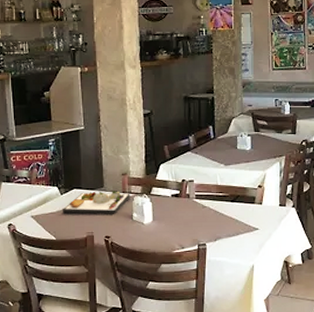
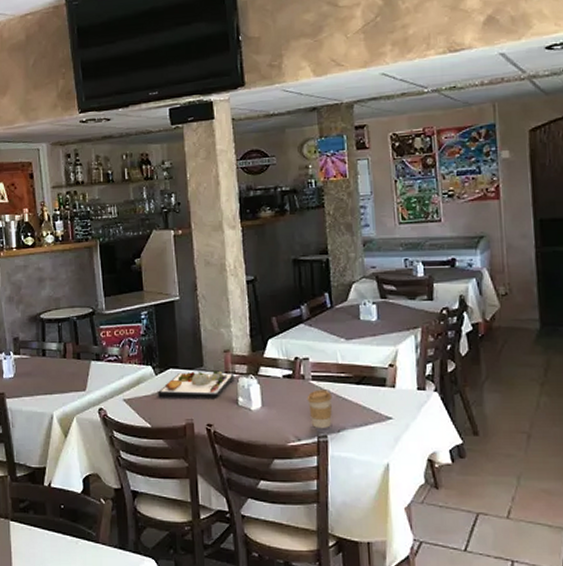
coffee cup: none [190,206,212,238] -> present [307,389,333,428]

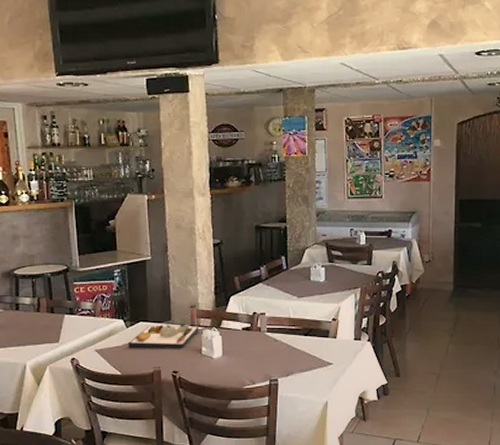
coffee cup: present [307,389,333,428] -> none [262,340,284,373]

